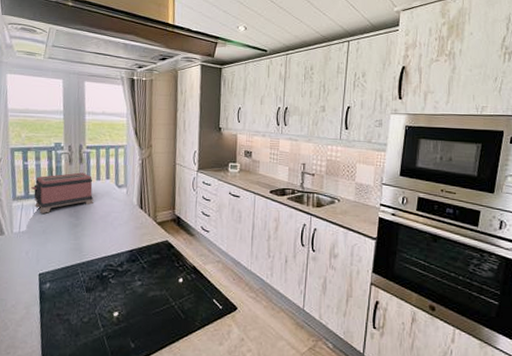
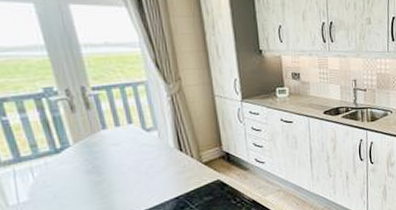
toaster: present [31,172,94,213] -> none [21,120,117,176]

